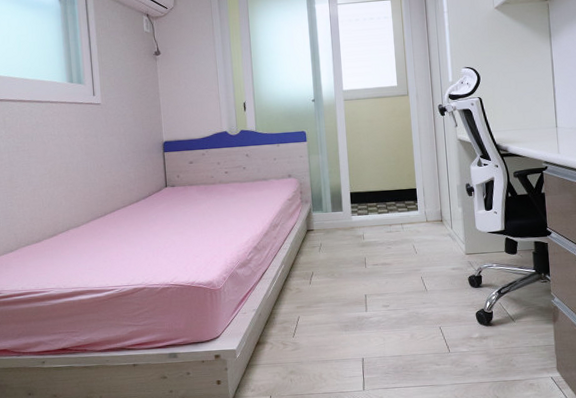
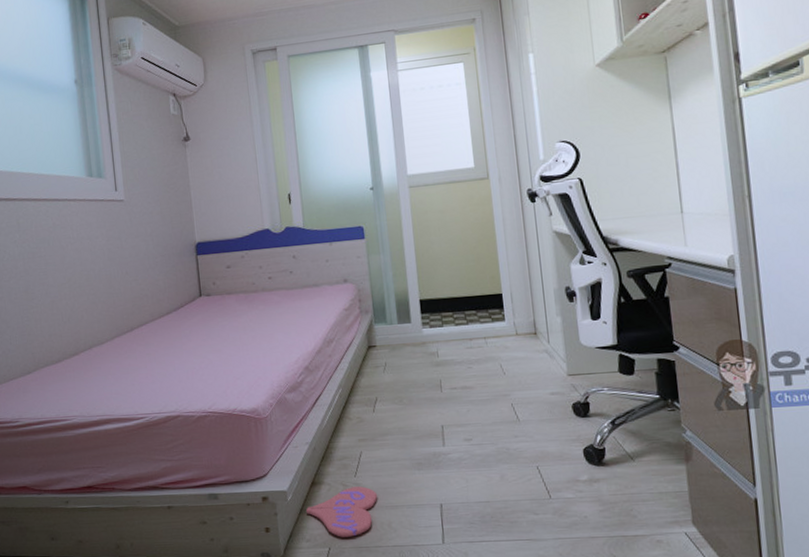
slippers: none [251,345,312,387] -> present [305,486,378,537]

